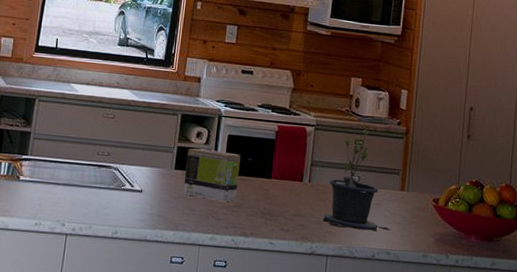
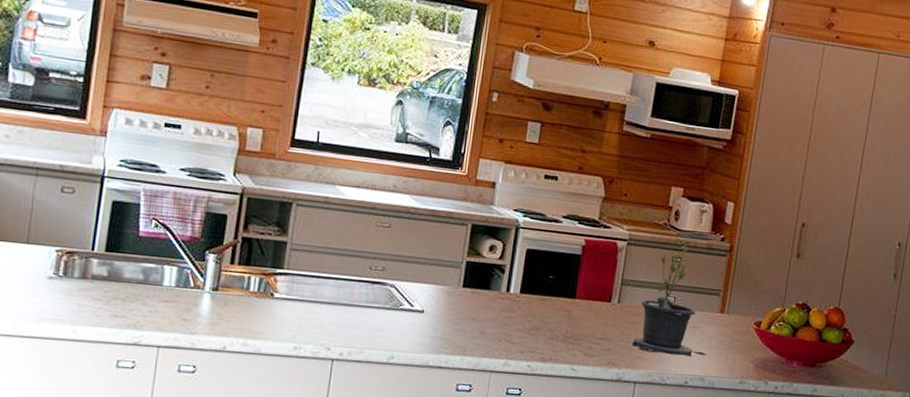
tea box: present [183,148,241,202] -> none [472,263,541,324]

